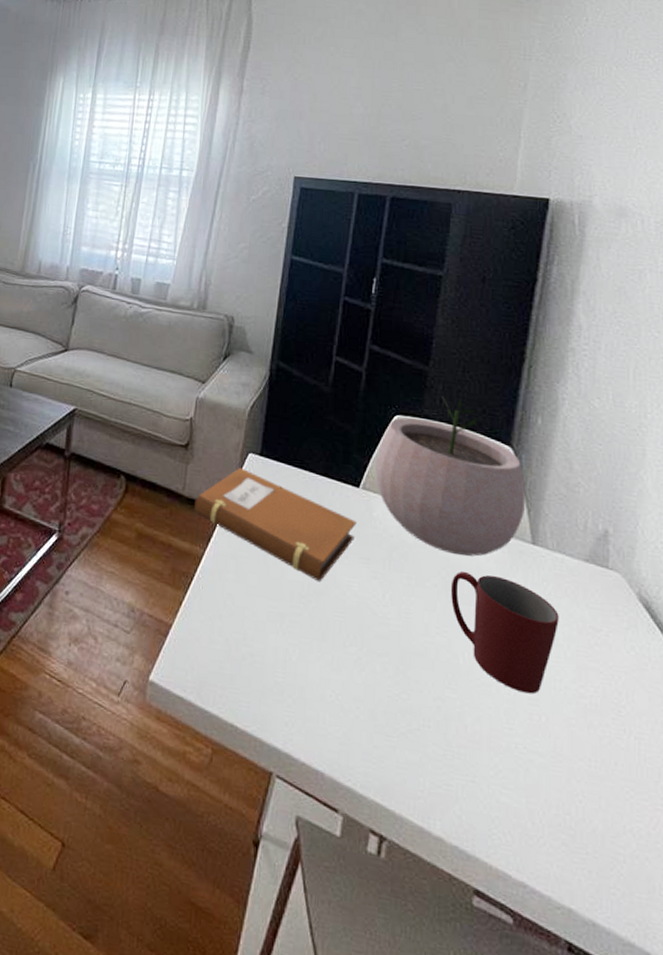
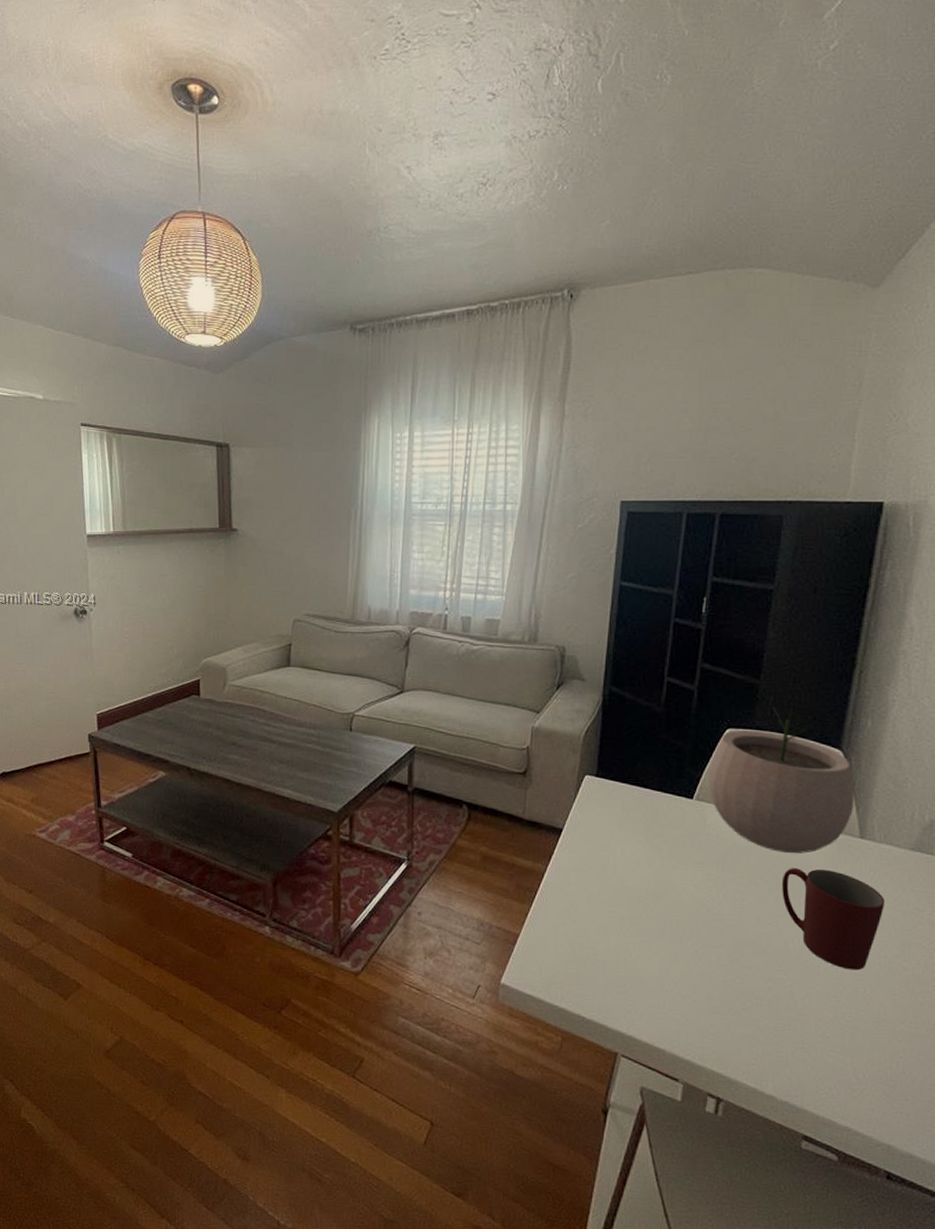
notebook: present [194,467,357,583] -> none [535,789,691,887]

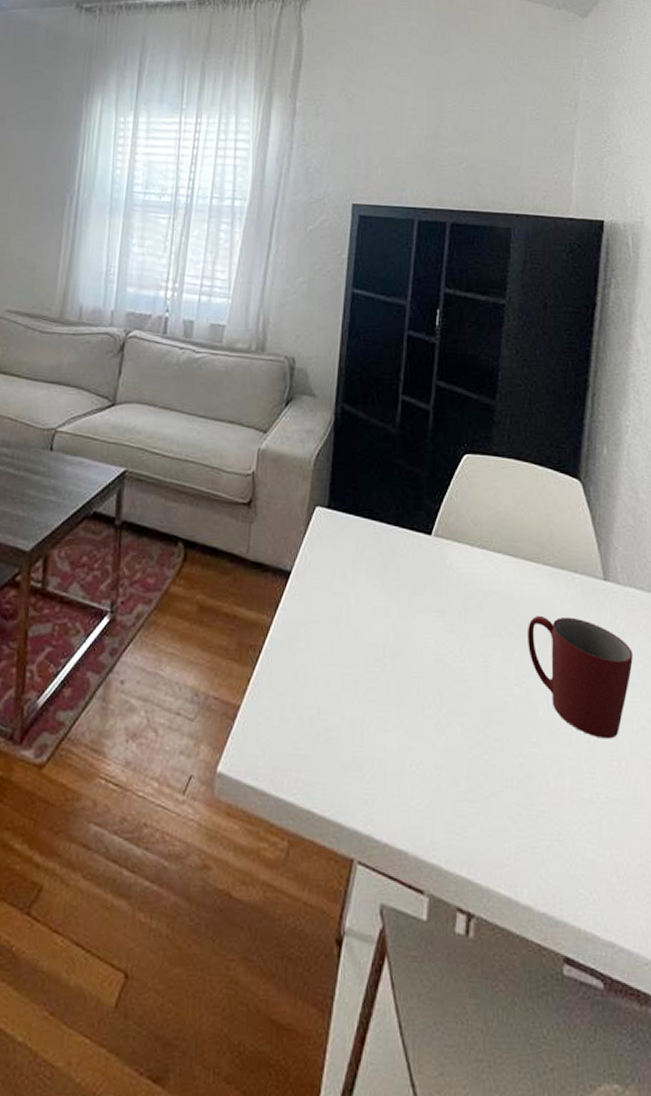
plant pot: present [709,706,855,854] -> none [447,430,596,600]

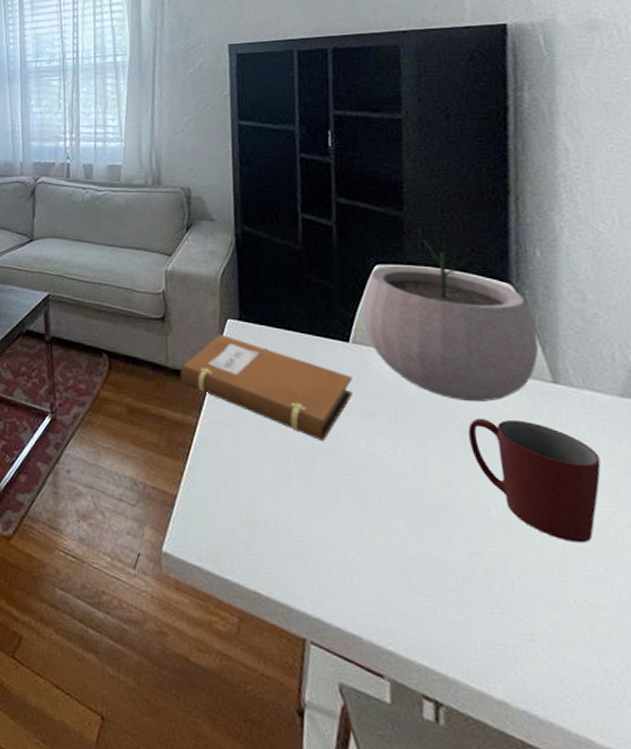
notebook: none [260,523,430,642] -> present [180,334,353,442]
plant pot: none [447,430,596,600] -> present [362,239,539,403]

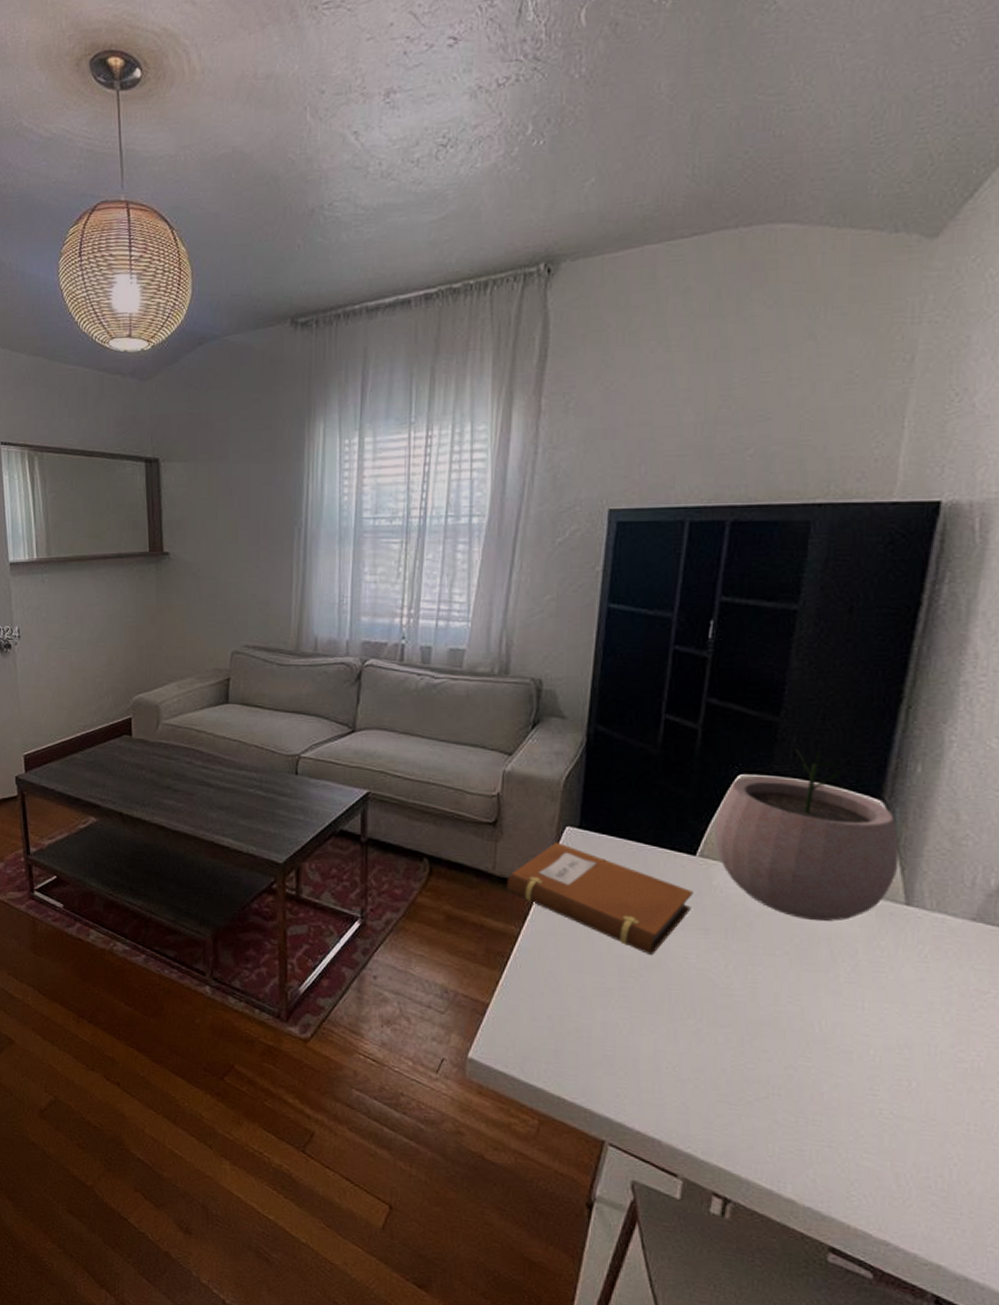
mug: present [468,419,601,543] -> none [806,938,936,1060]

